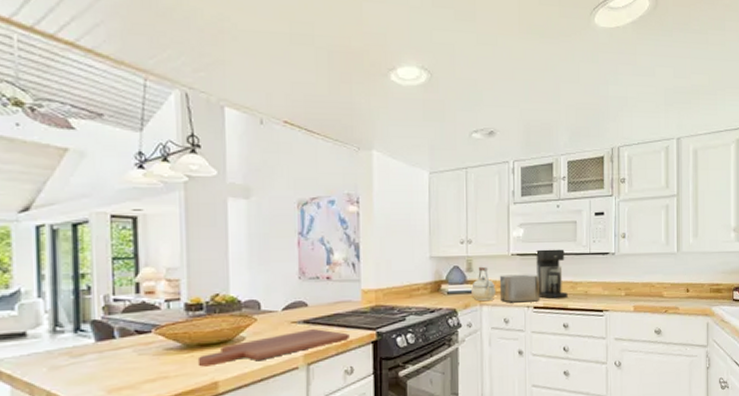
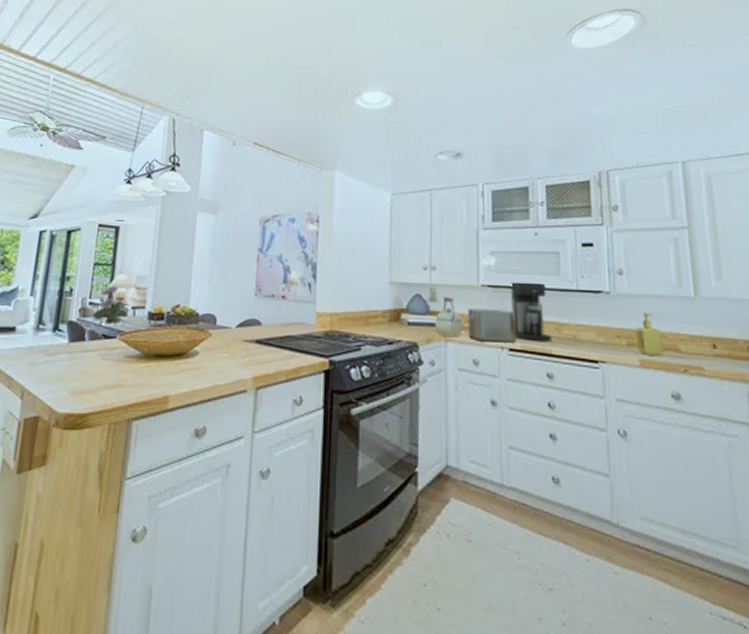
flower bouquet: none [117,279,161,323] -> present [91,285,129,327]
cutting board: present [197,328,349,367] -> none [152,349,301,379]
soap dispenser: none [632,268,652,303] -> present [635,313,664,357]

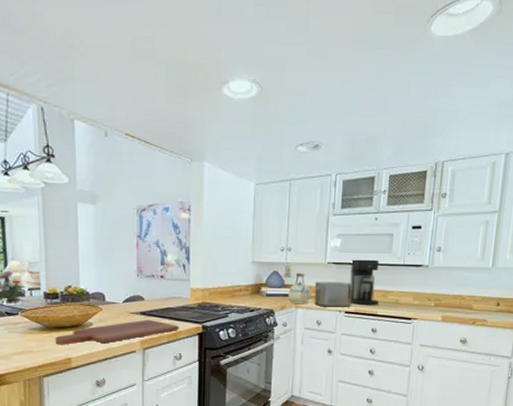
cutting board: none [152,349,301,379] -> present [55,319,179,345]
soap dispenser: present [635,313,664,357] -> none [441,281,462,313]

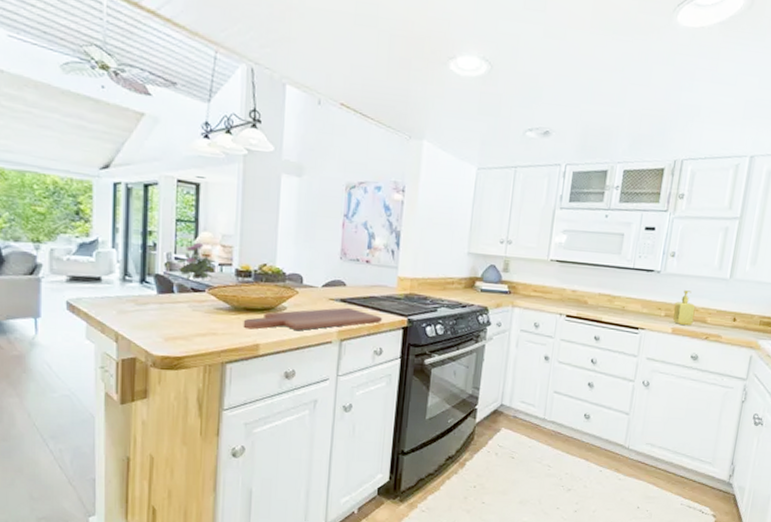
kettle: present [288,272,312,305] -> none [505,268,531,304]
toaster: present [314,281,353,307] -> none [533,279,576,311]
coffee maker: present [350,260,379,305] -> none [572,259,607,310]
soap dispenser: none [441,281,462,313] -> present [672,290,696,326]

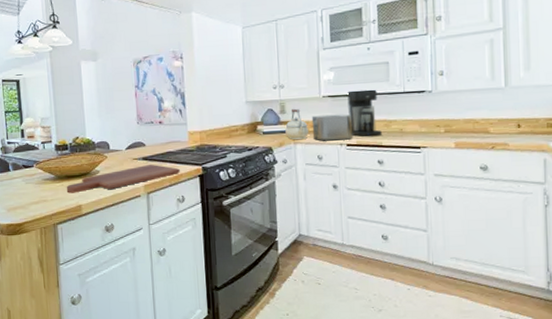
flower bouquet: present [177,242,216,281] -> none [10,127,39,160]
kettle: none [505,268,531,304] -> present [285,108,310,141]
toaster: none [533,279,576,311] -> present [311,114,353,141]
coffee maker: none [572,259,607,310] -> present [347,90,382,137]
soap dispenser: present [672,290,696,326] -> none [452,104,476,139]

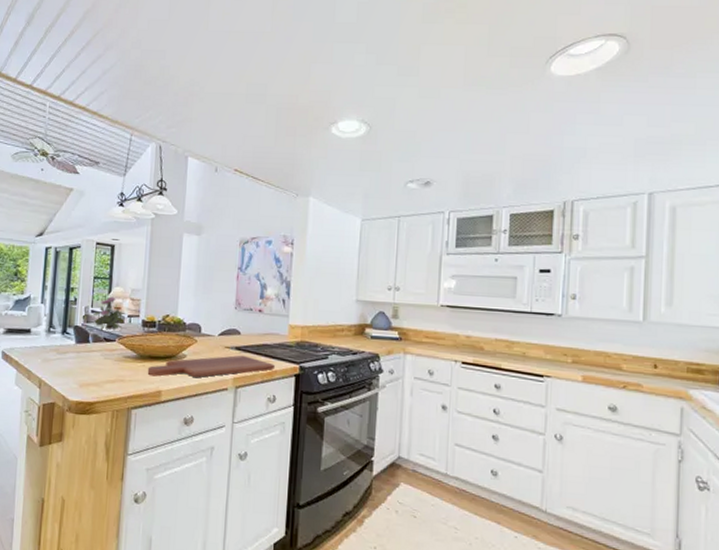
flower bouquet: none [10,127,39,160] -> present [93,296,125,332]
kettle: present [285,108,310,141] -> none [396,314,422,351]
toaster: present [311,114,353,141] -> none [425,325,471,357]
coffee maker: present [347,90,382,137] -> none [467,304,502,357]

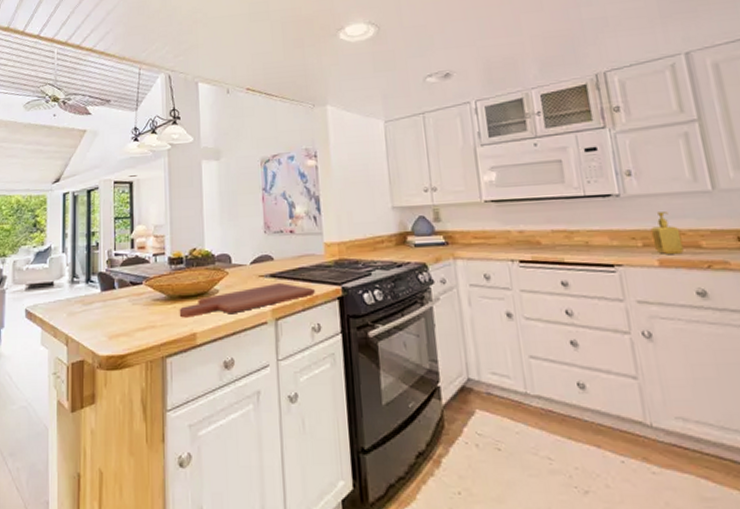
flower bouquet: present [93,296,125,332] -> none [117,236,150,275]
soap dispenser: none [581,335,607,374] -> present [650,212,684,255]

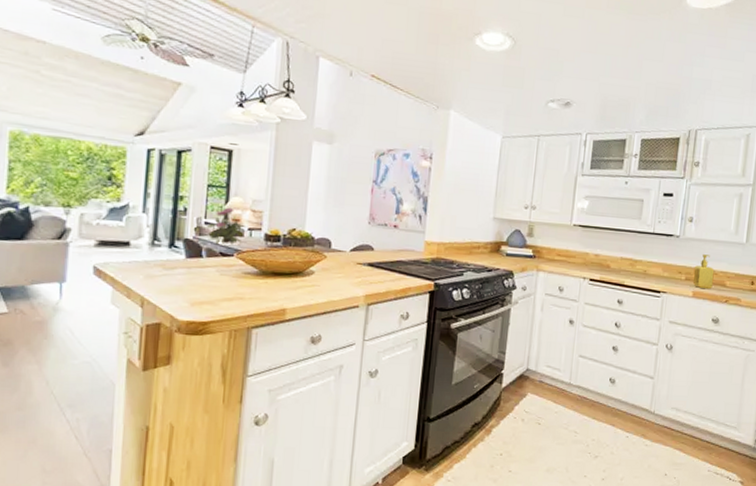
flower bouquet: none [117,236,150,275] -> present [207,207,245,245]
cutting board: present [179,282,315,318] -> none [270,271,409,296]

